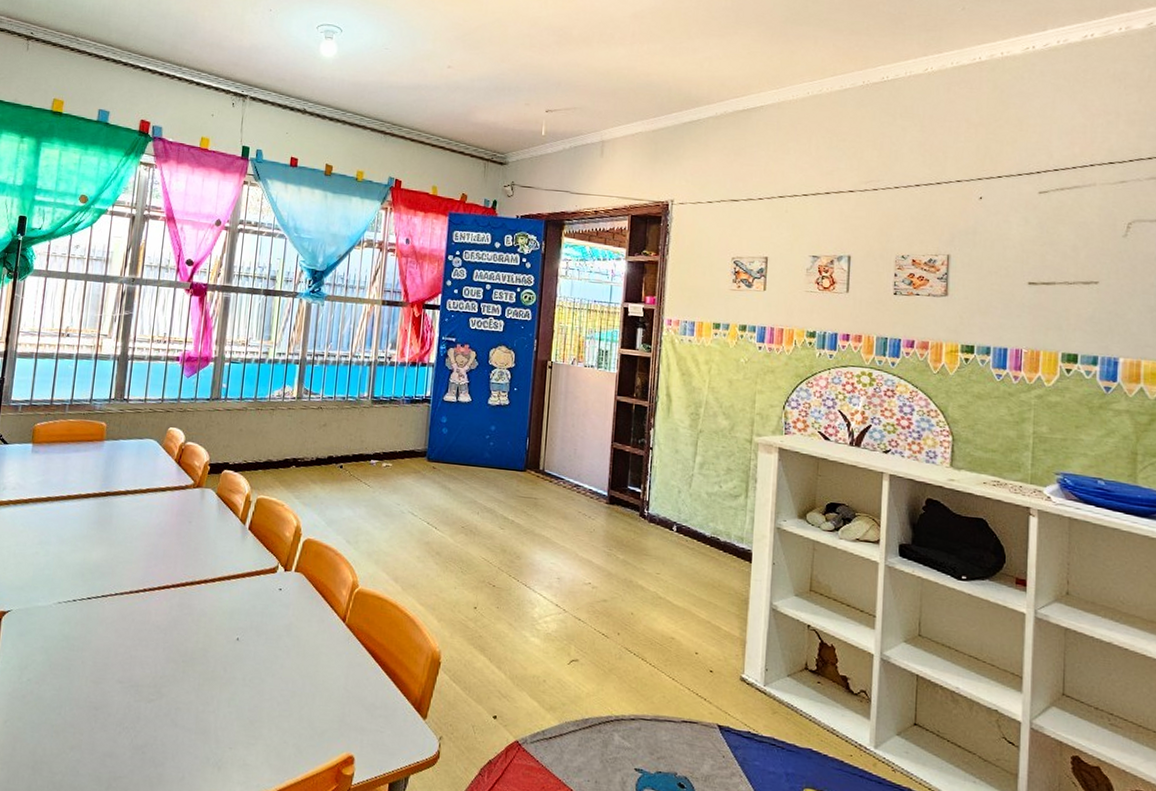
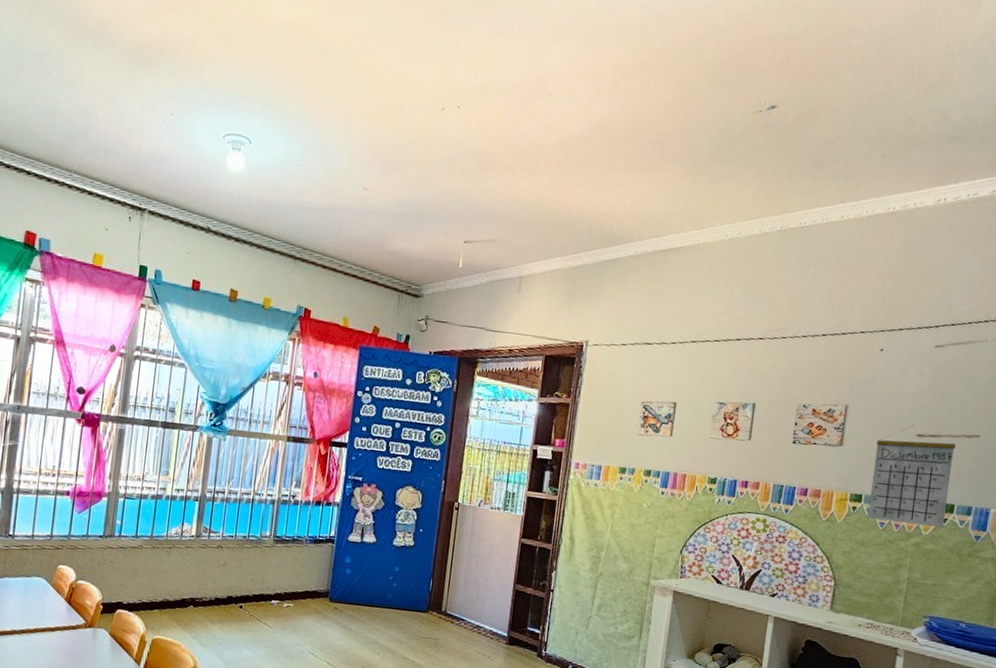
calendar: none [982,272,1073,379] -> present [867,425,956,528]

